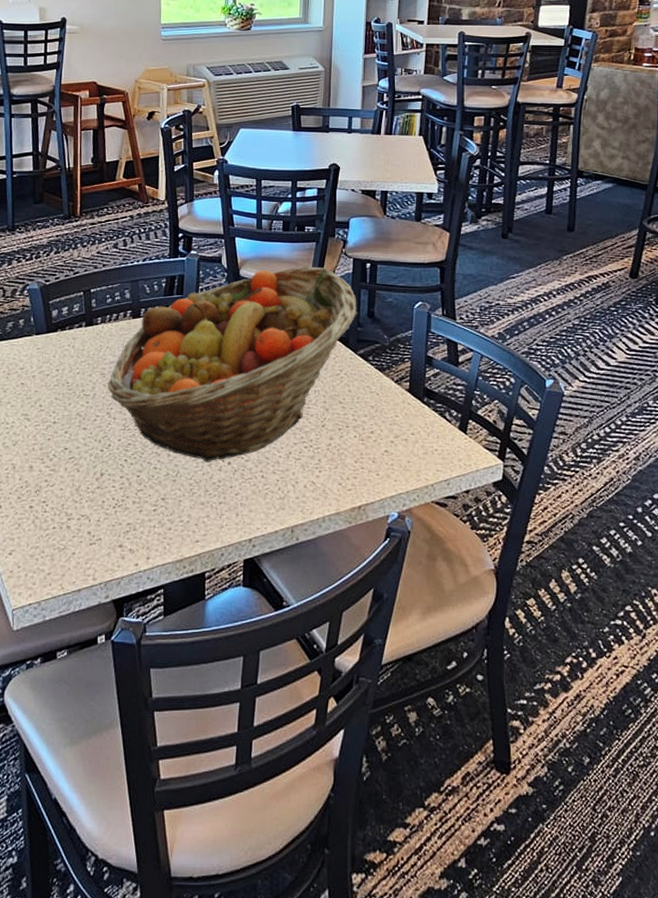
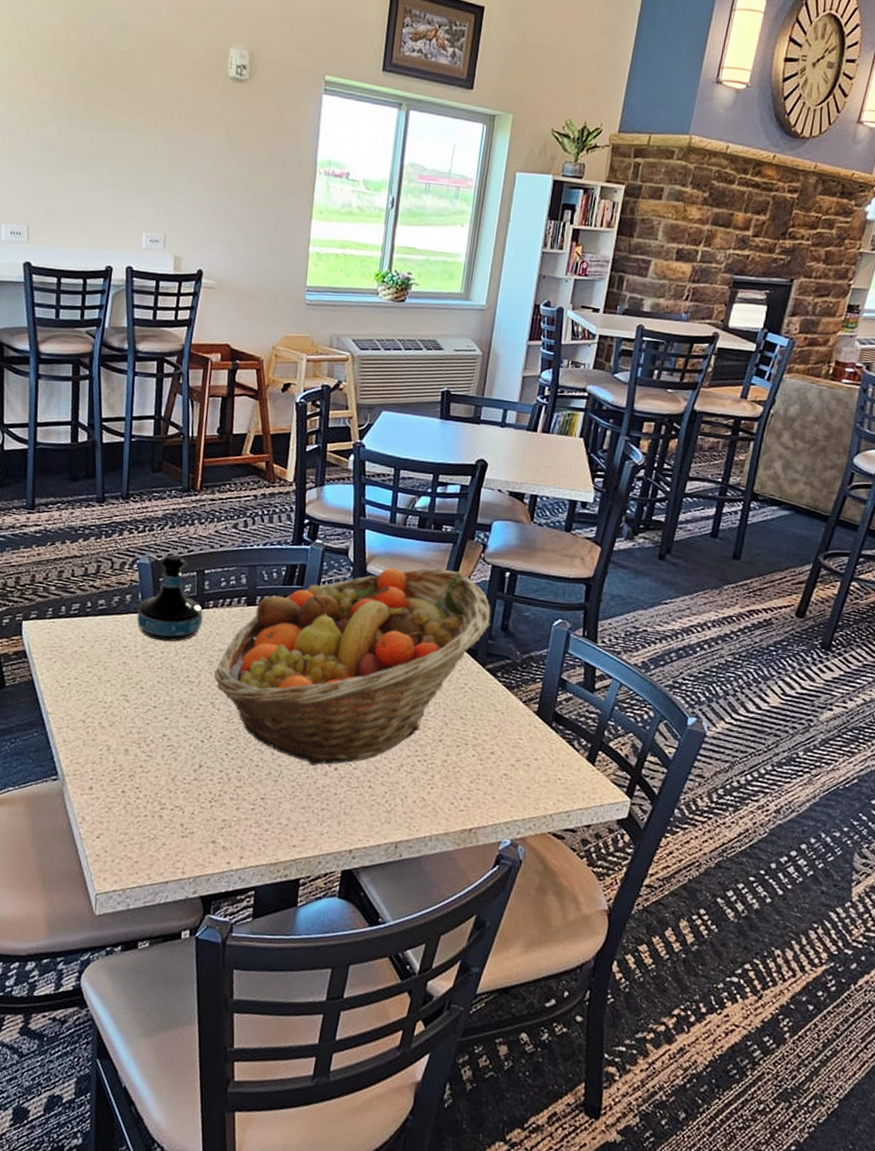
tequila bottle: none [31,277,92,360] -> present [137,554,203,642]

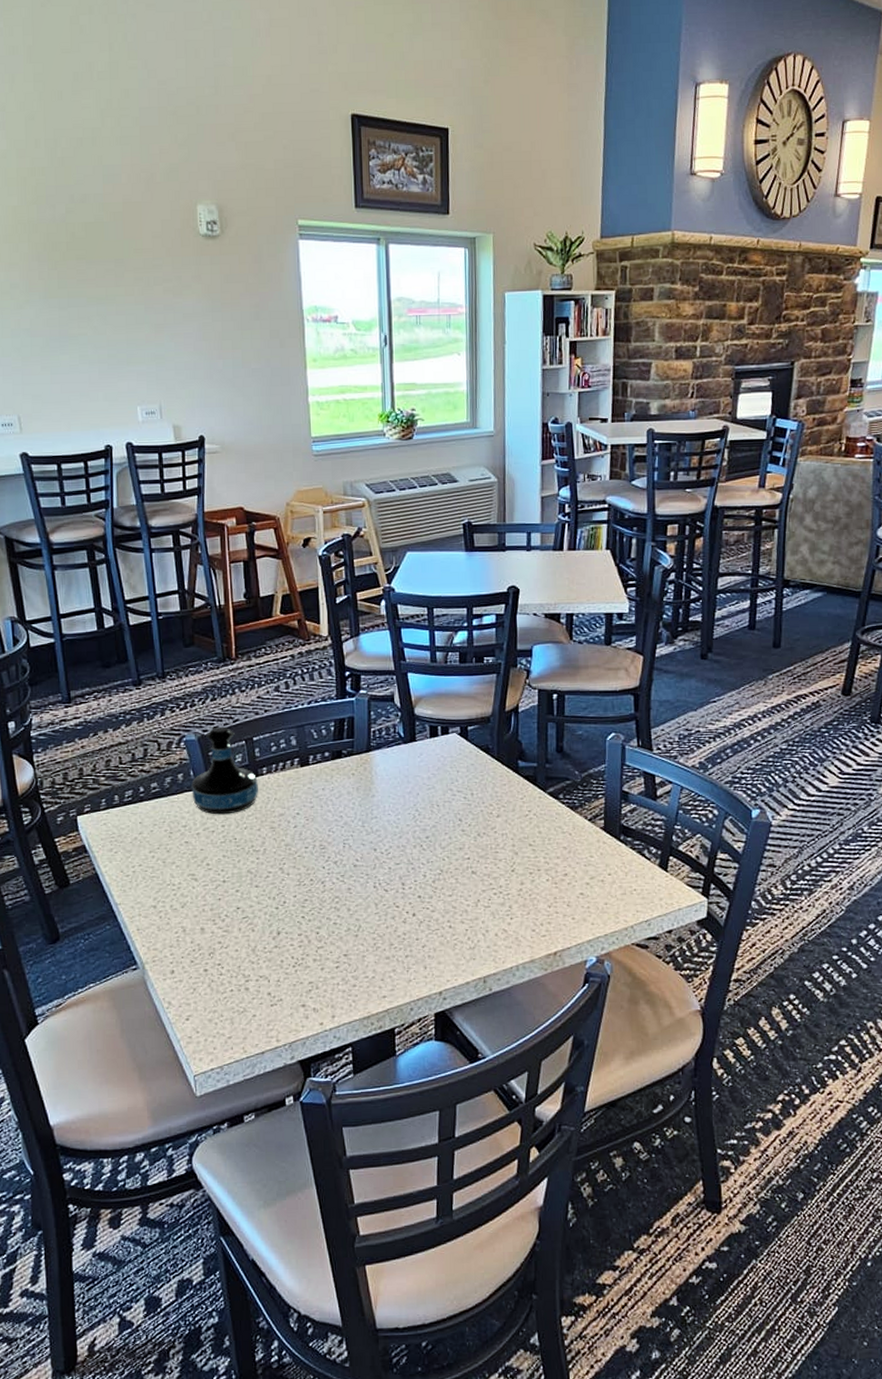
fruit basket: present [214,567,491,766] -> none [279,700,546,915]

